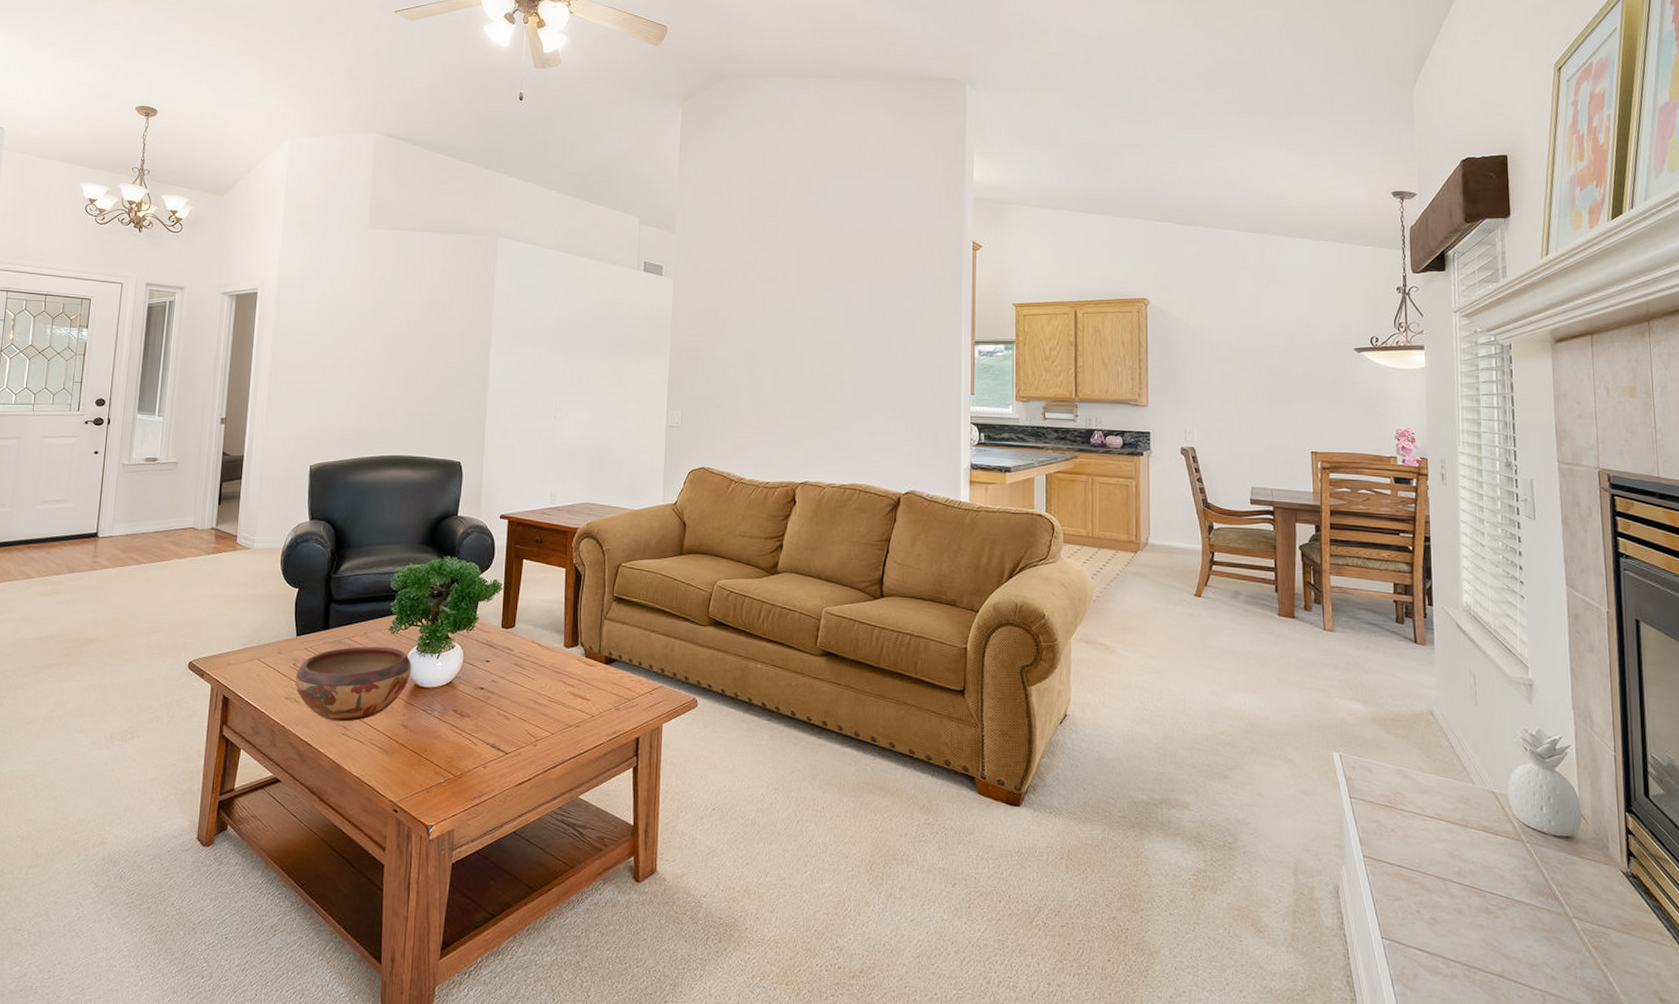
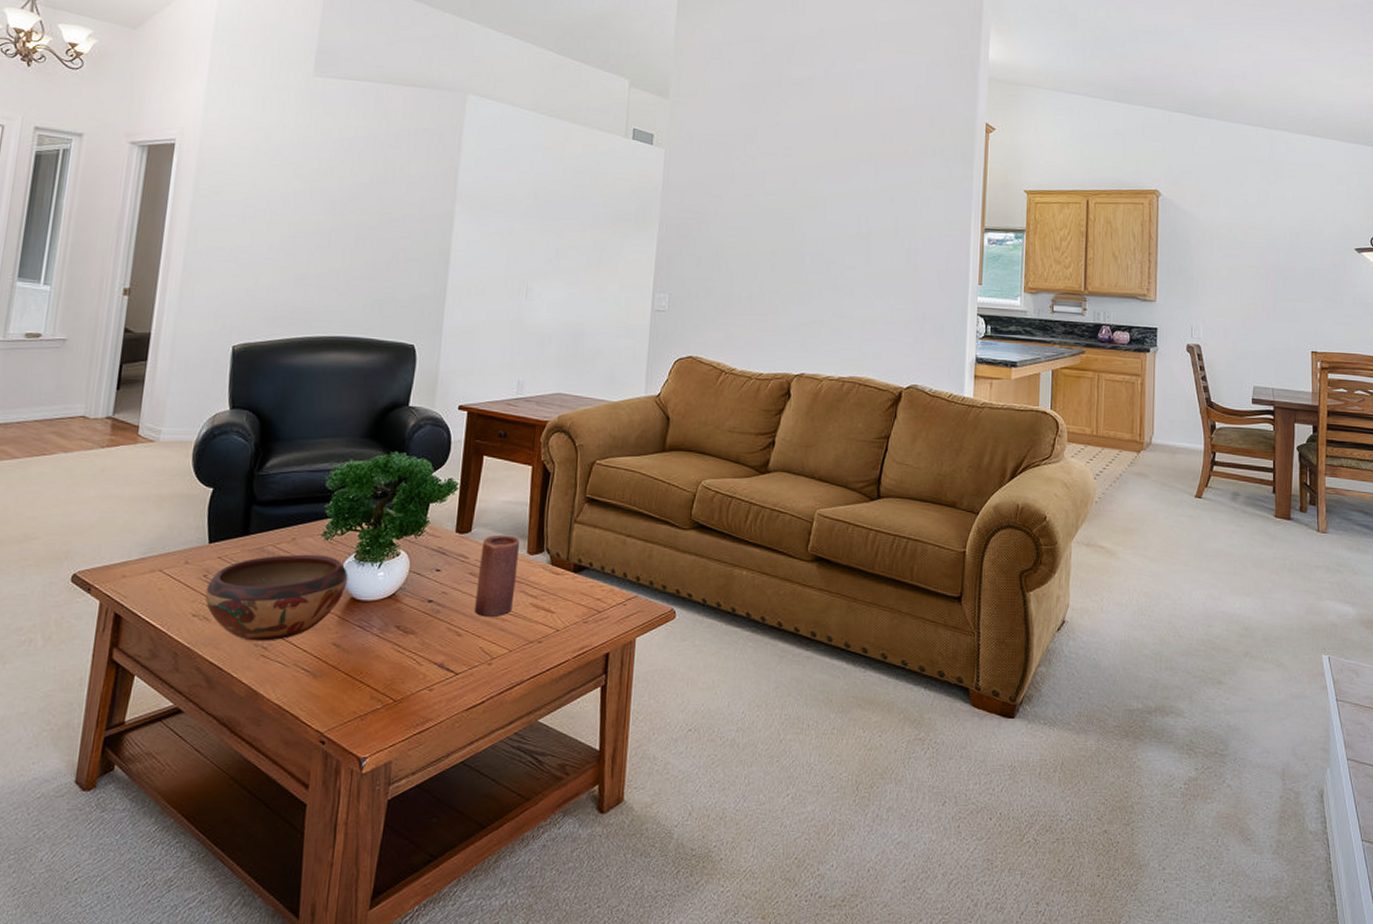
candle: none [520,630,557,703] -> present [474,534,519,617]

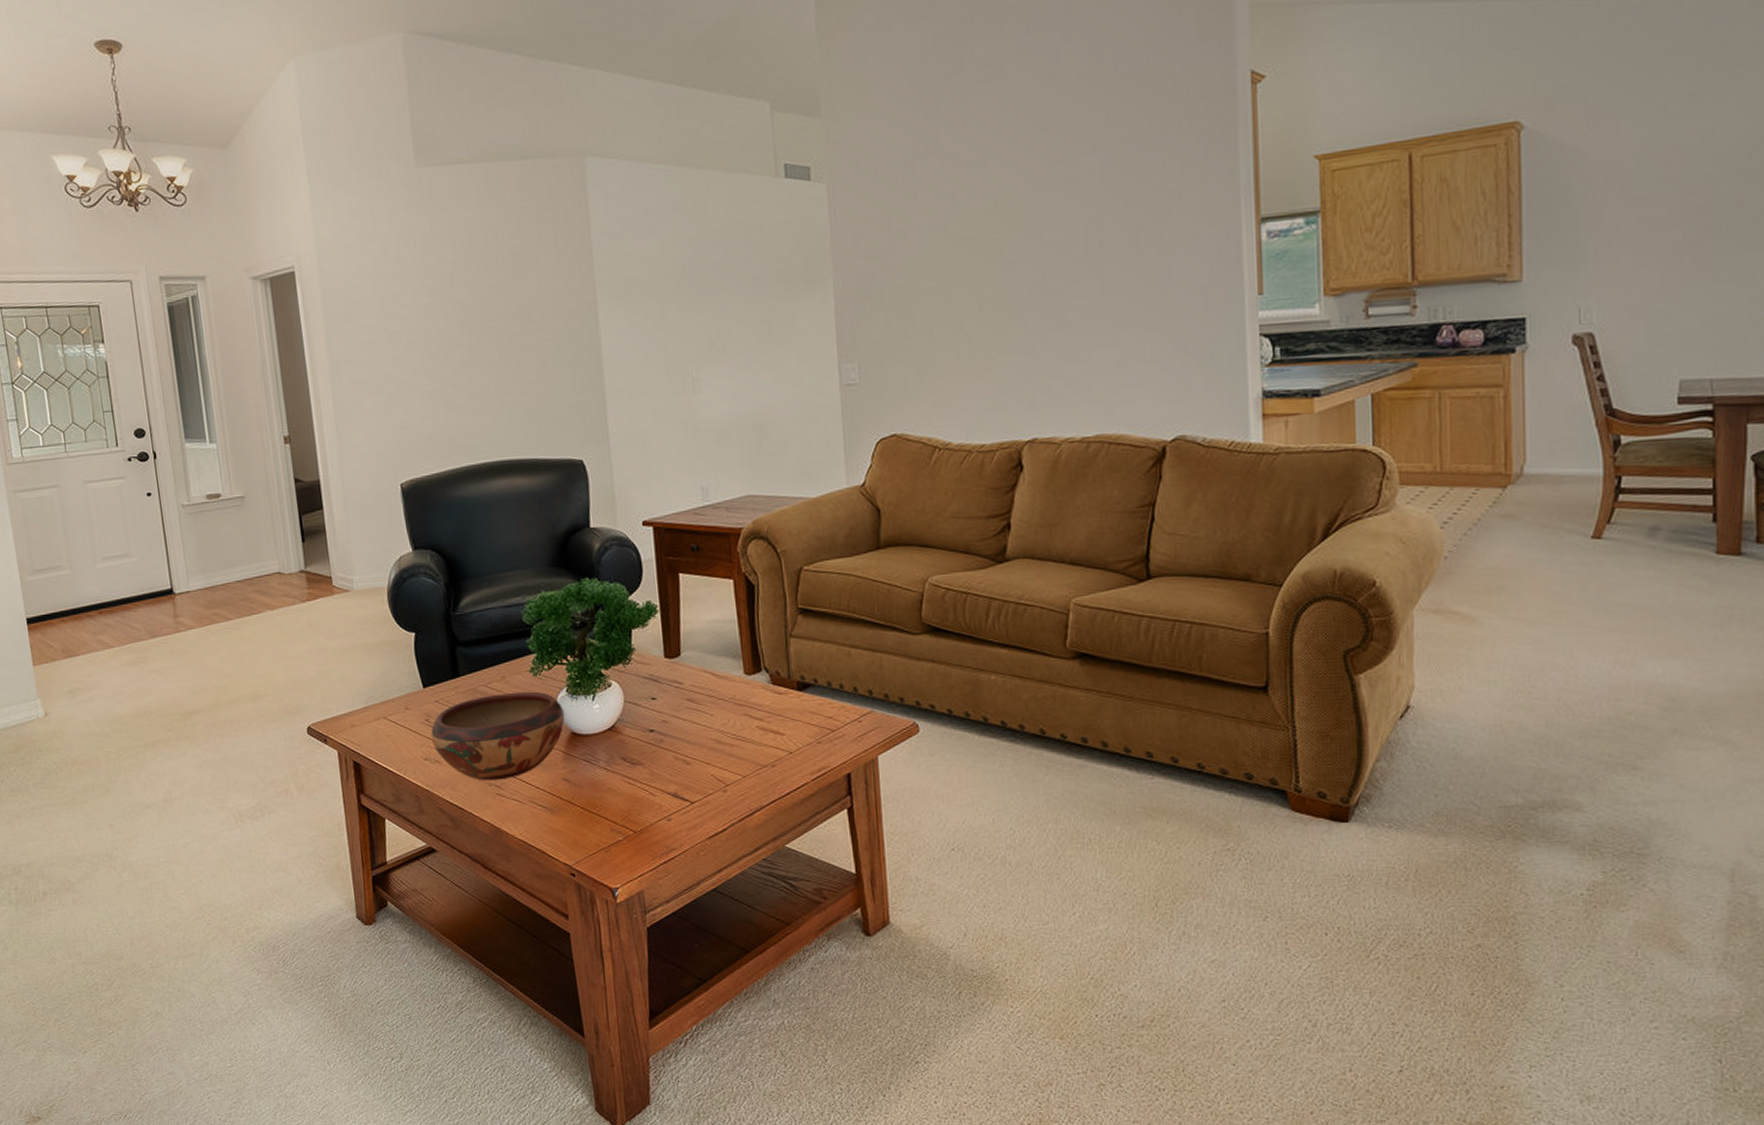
candle: present [474,534,519,617] -> none [694,656,738,743]

